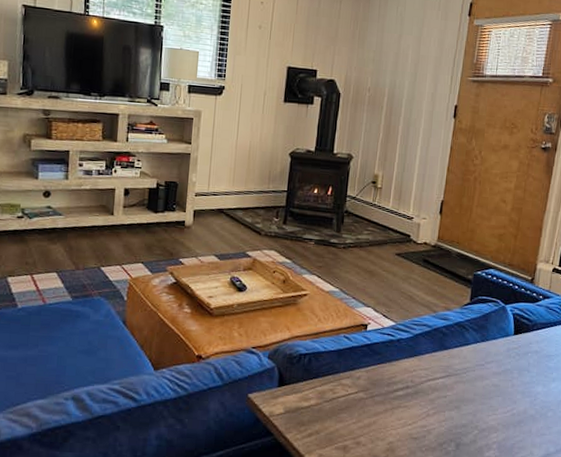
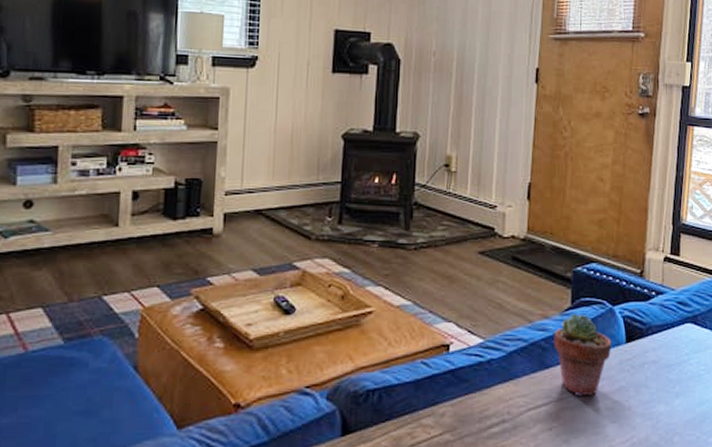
potted succulent: none [453,308,502,374] -> present [554,313,612,396]

